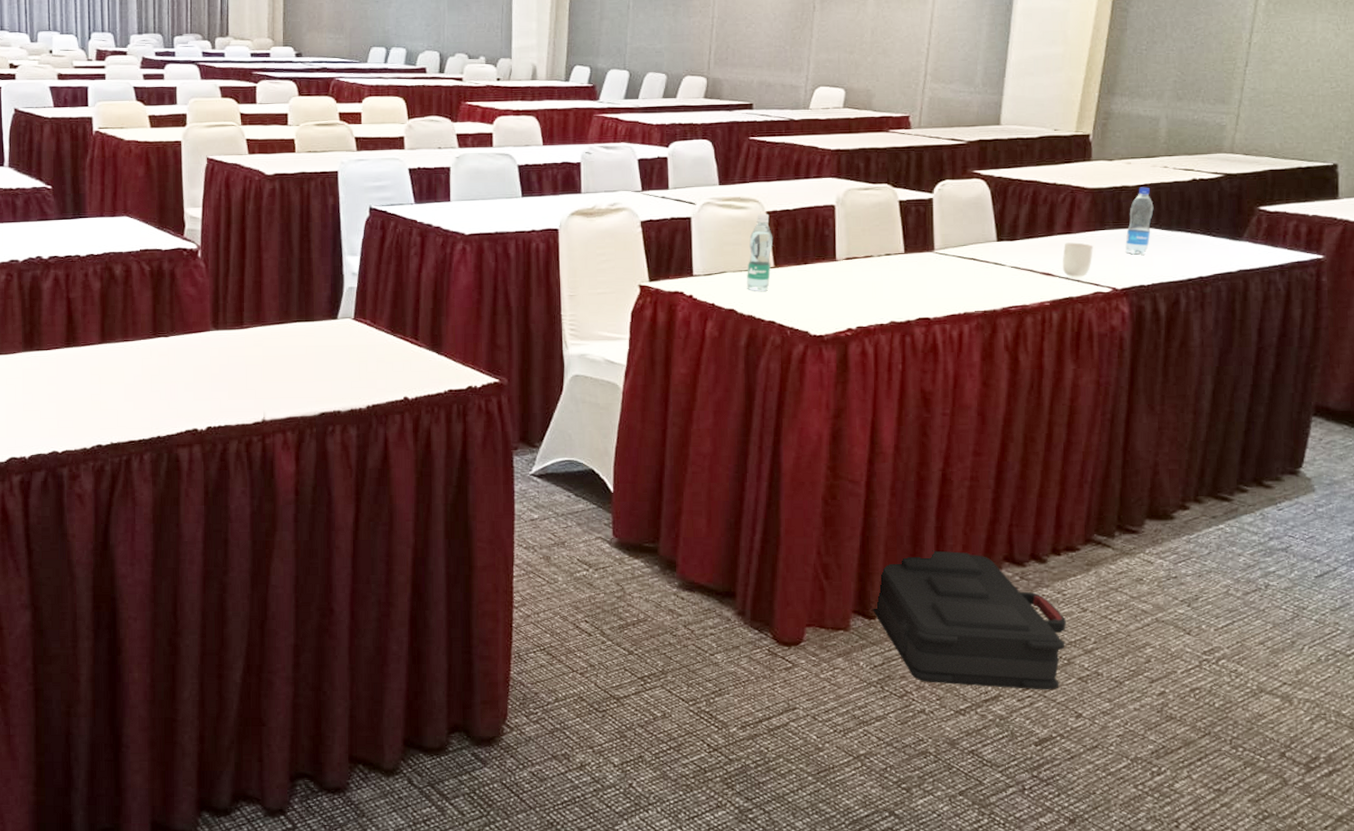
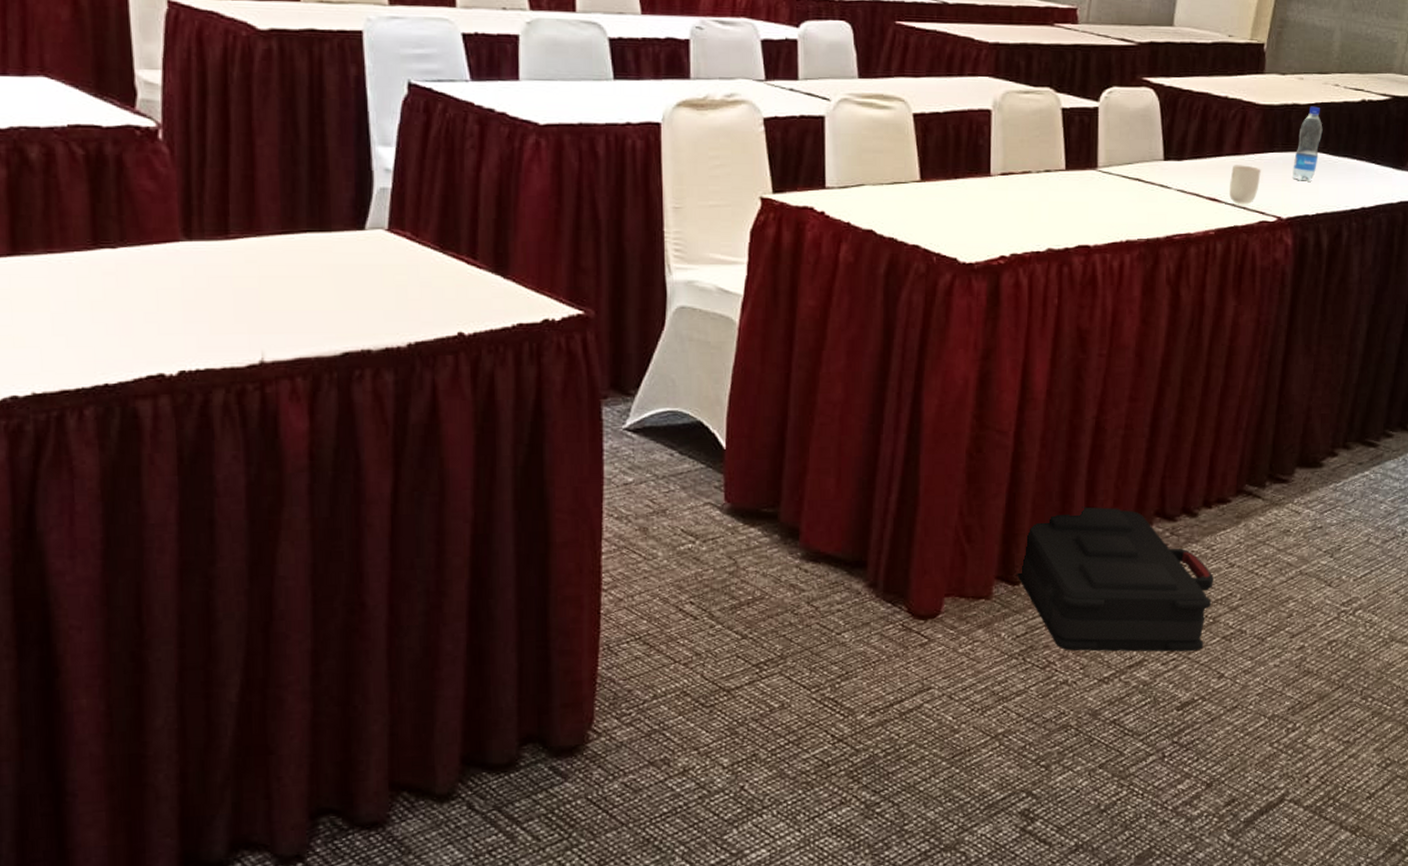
bottle: present [747,213,773,291] -> none [889,115,920,209]

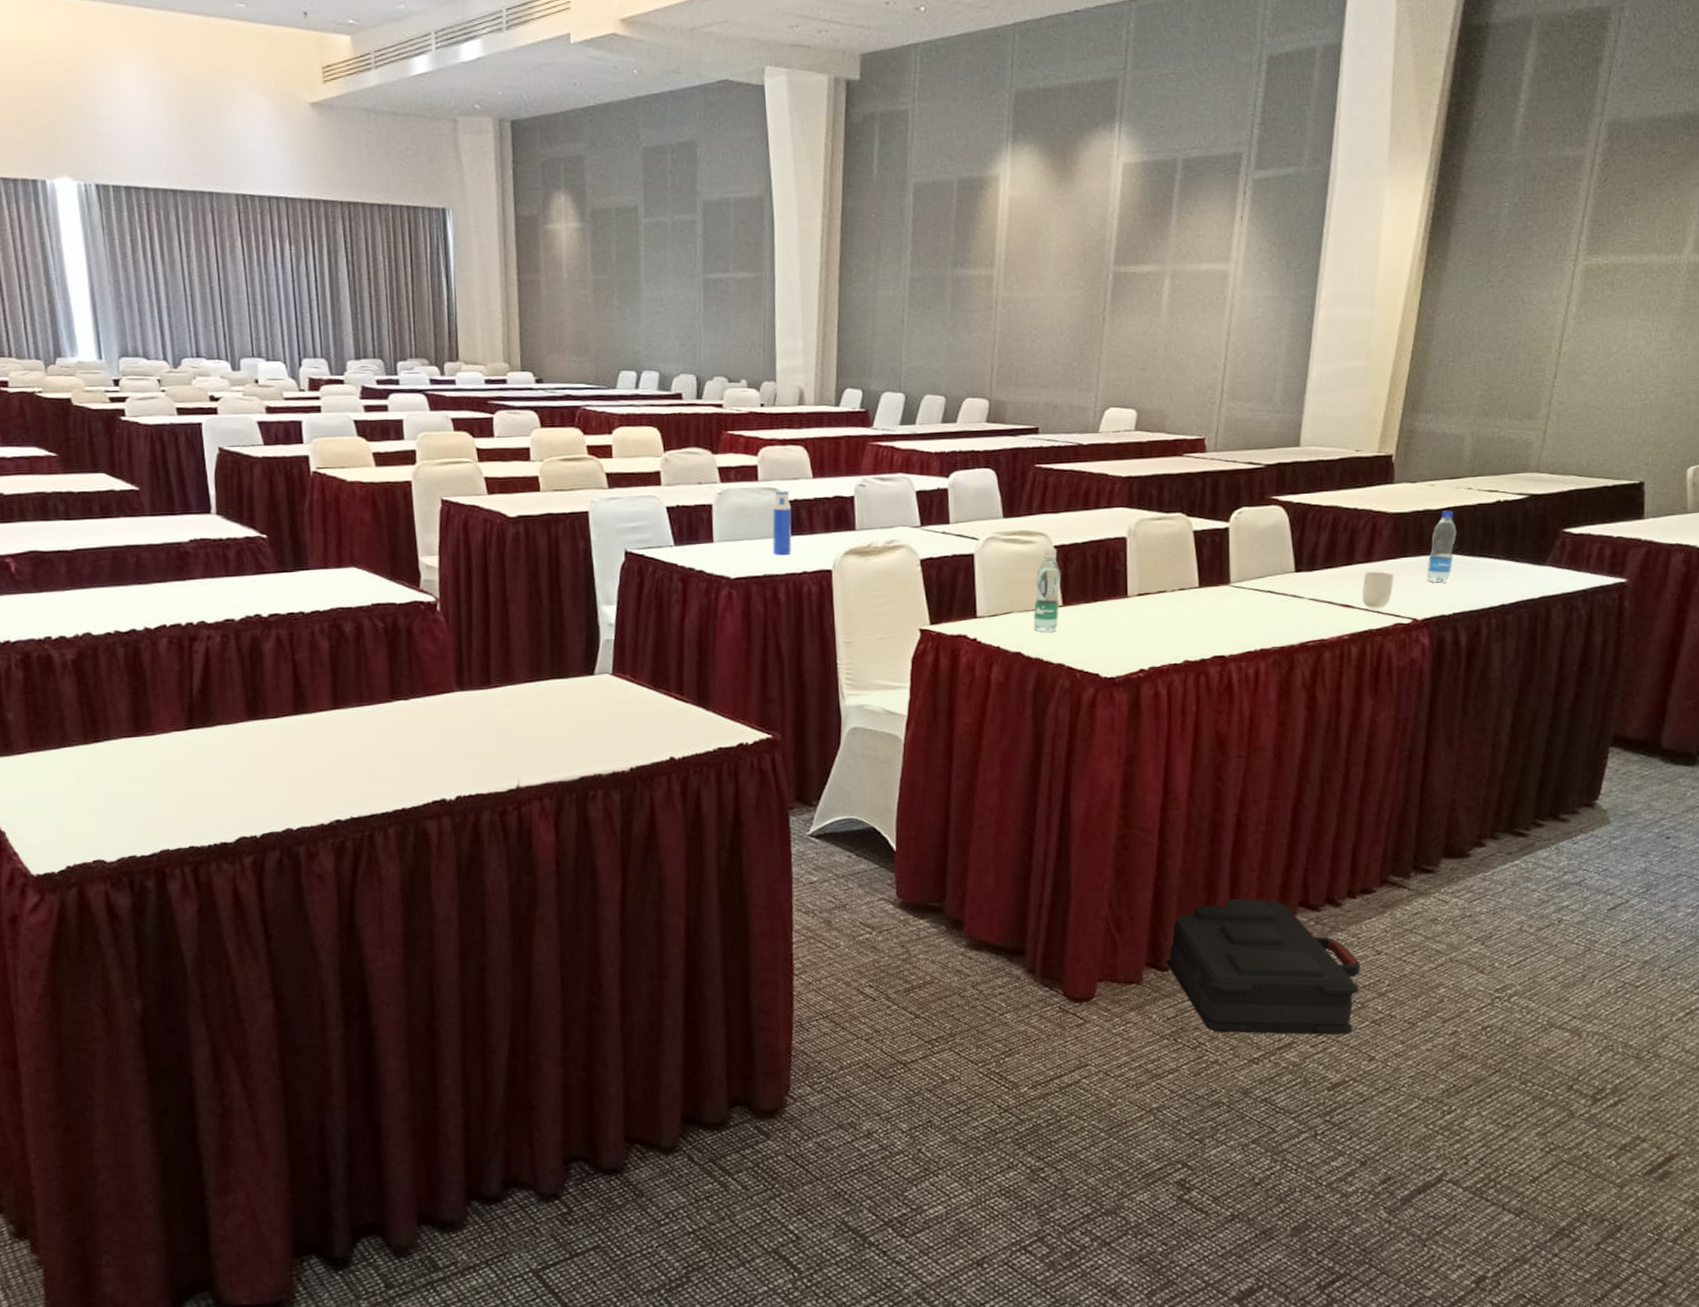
water bottle: none [591,24,615,101] -> present [772,489,792,555]
bottle: none [889,115,920,209] -> present [1034,548,1062,633]

